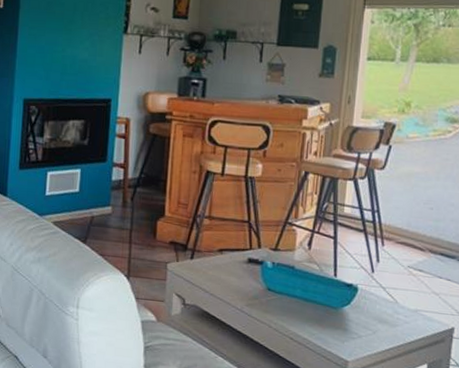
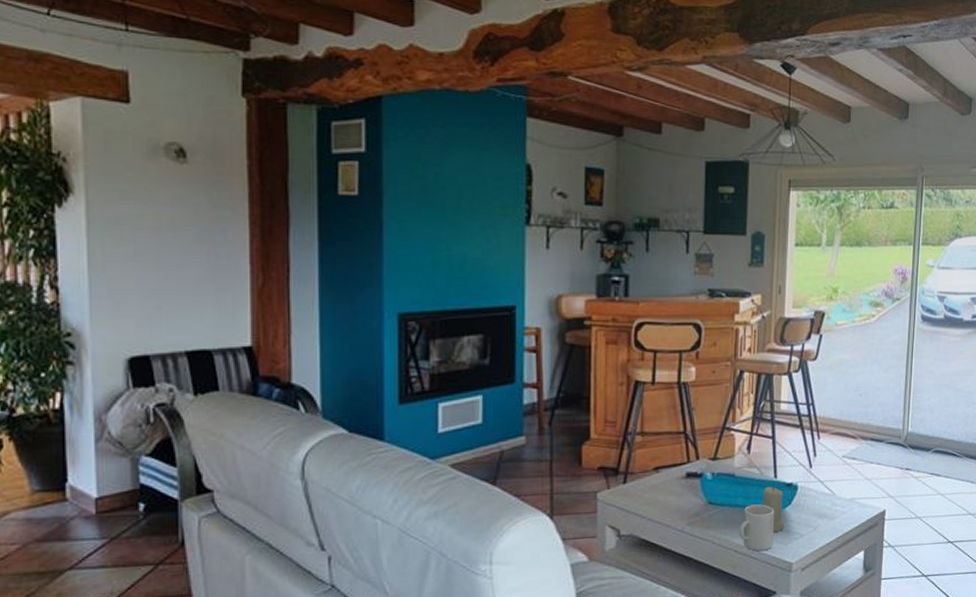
cup: none [296,297,333,344] -> present [739,504,775,552]
candle: none [321,283,342,328] -> present [763,486,784,532]

